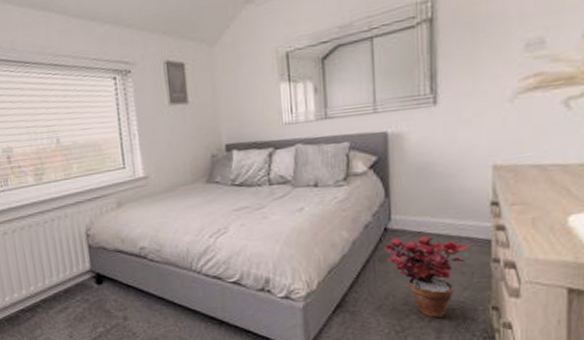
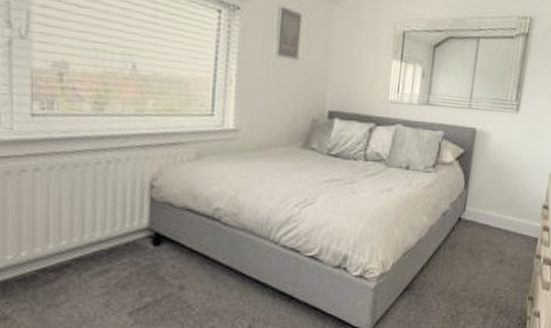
potted plant: present [383,236,470,318] -> none [454,228,522,304]

